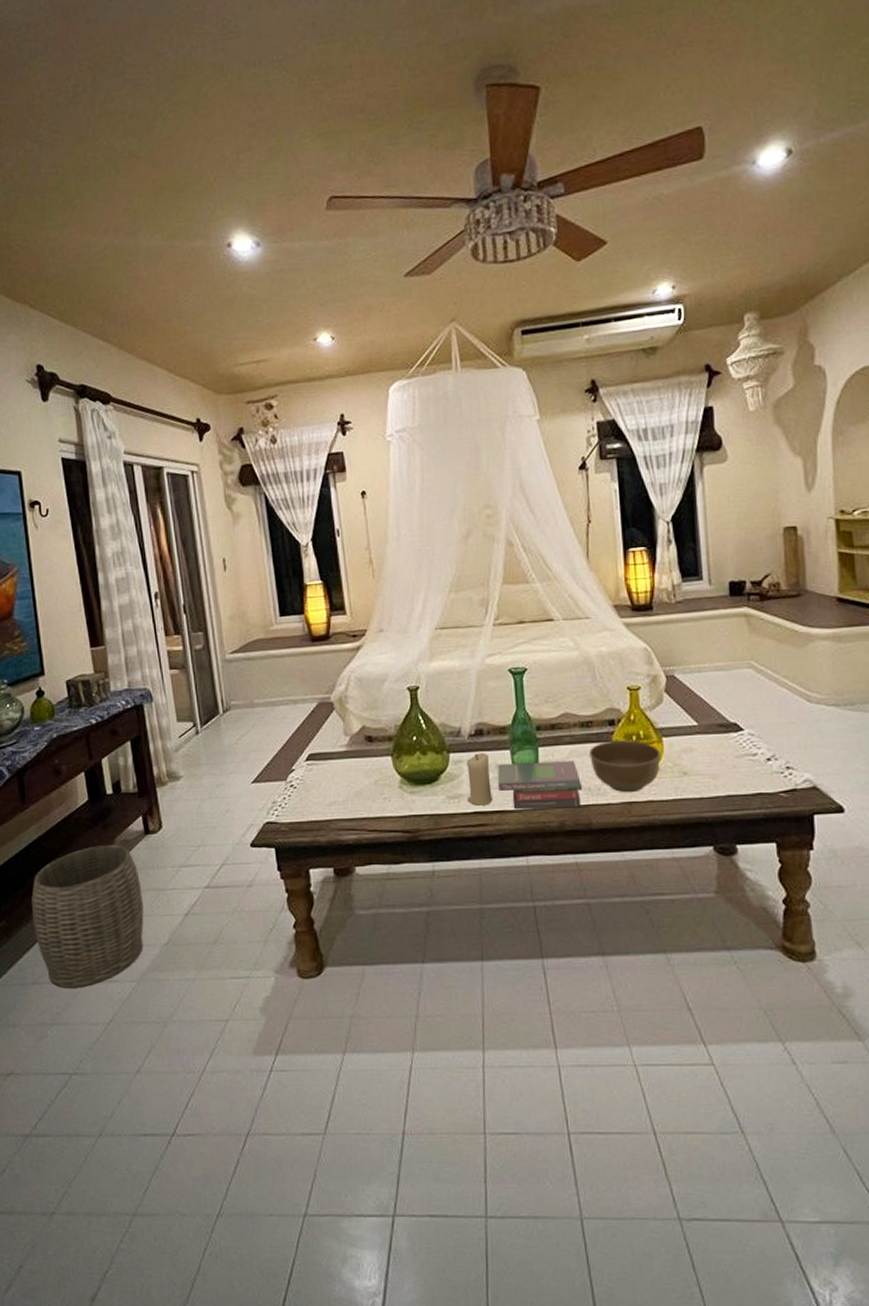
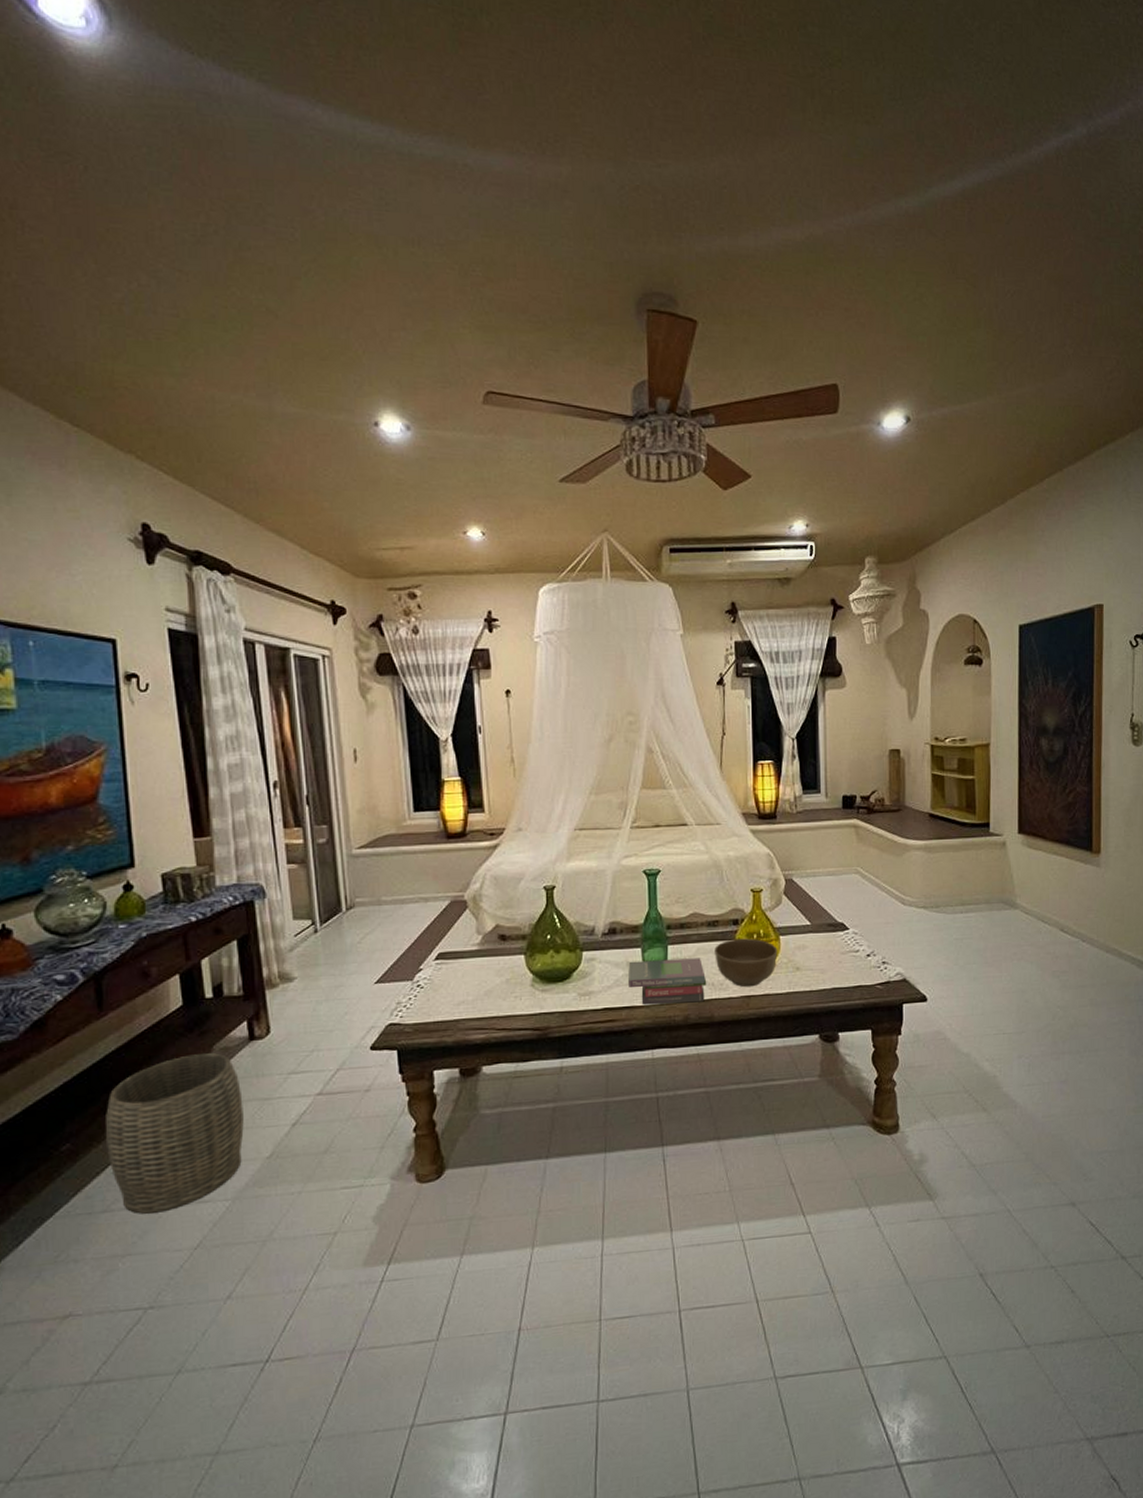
candle: present [467,753,492,806] -> none [597,951,622,1002]

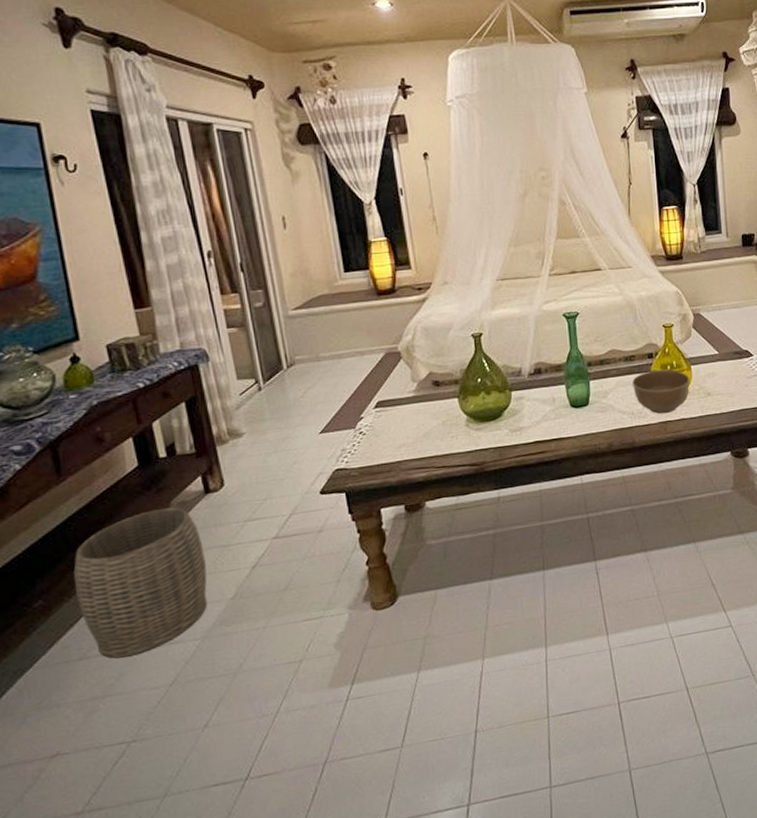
books: present [628,958,707,1005] -> none [554,390,628,436]

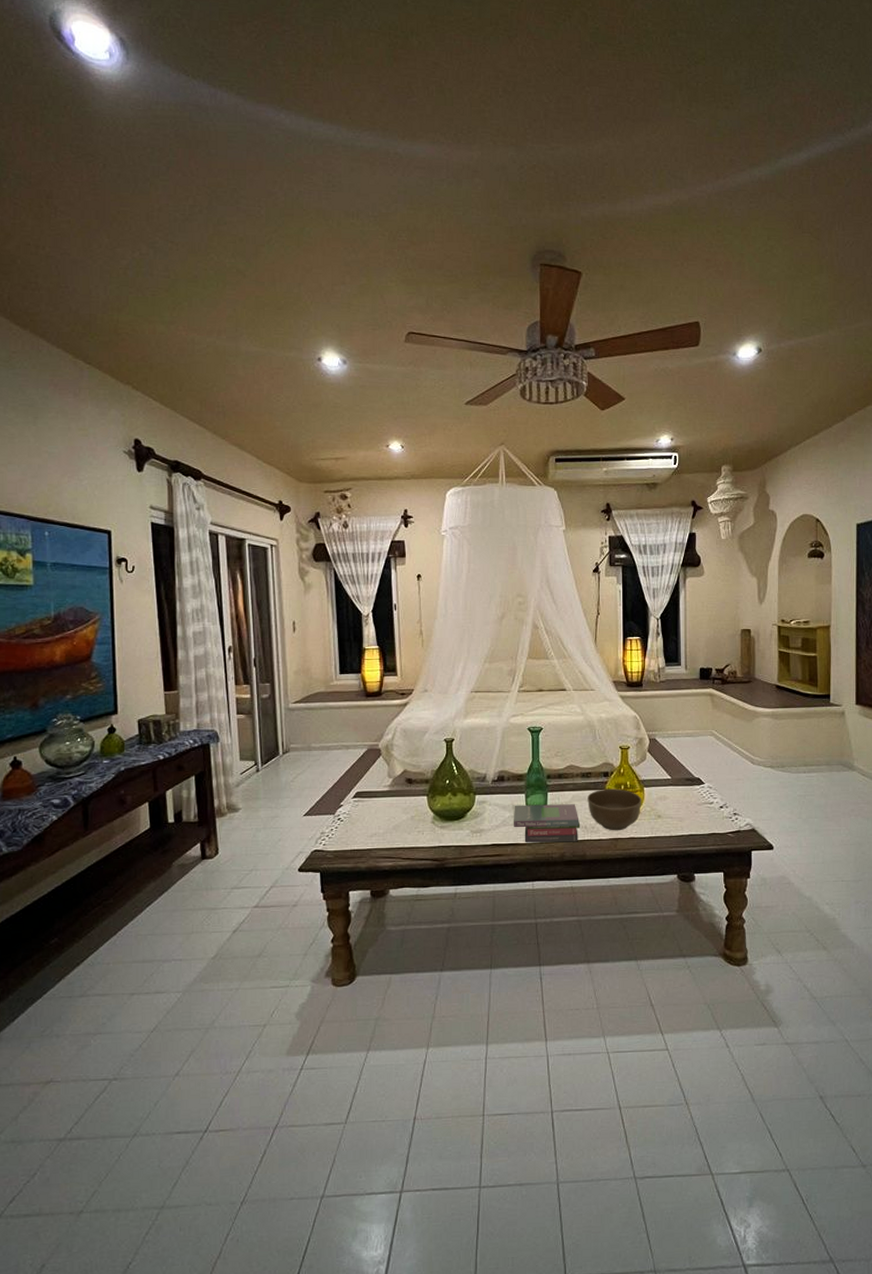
woven basket: present [73,507,208,659] -> none [86,869,195,1000]
books: none [554,390,628,436] -> present [514,804,581,843]

